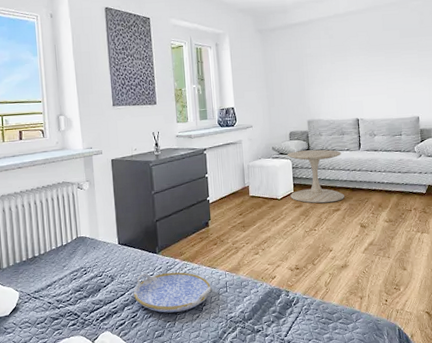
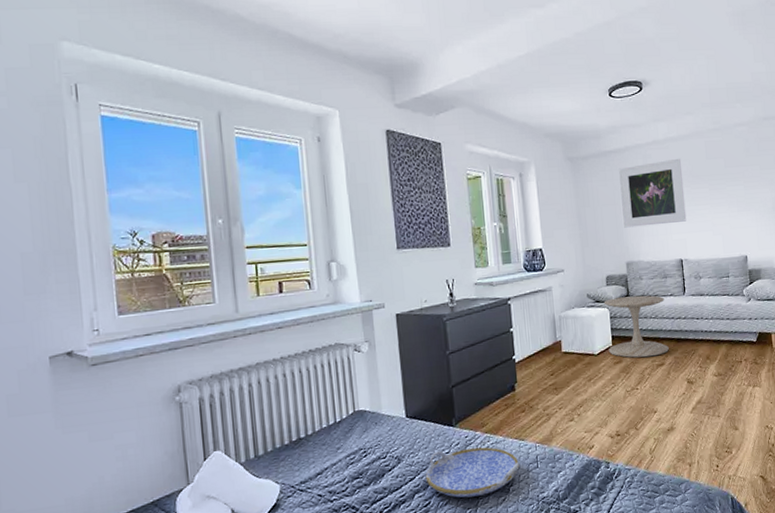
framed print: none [303,29,364,91] -> present [619,158,687,228]

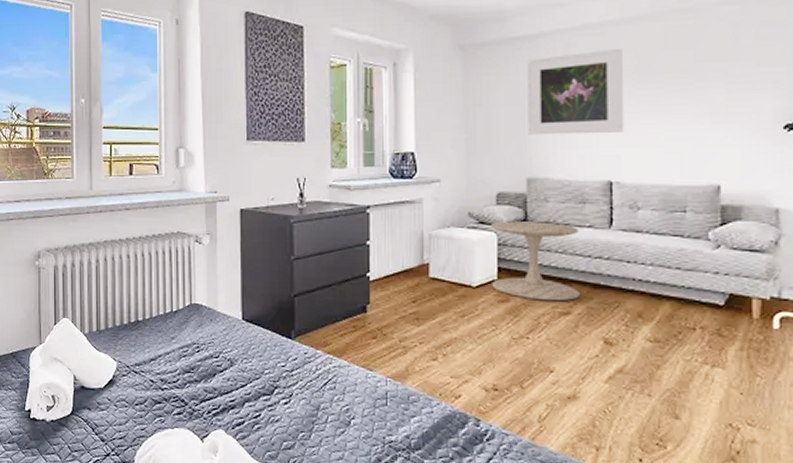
serving tray: present [425,447,520,498] -> none [257,362,365,422]

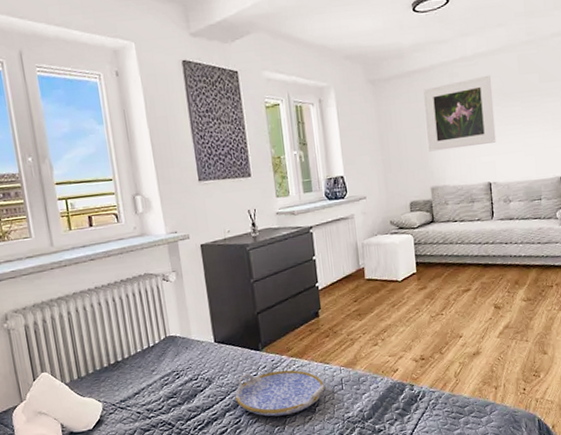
serving tray: none [257,362,365,422] -> present [235,370,325,417]
side table: present [490,221,580,302] -> none [407,220,475,284]

